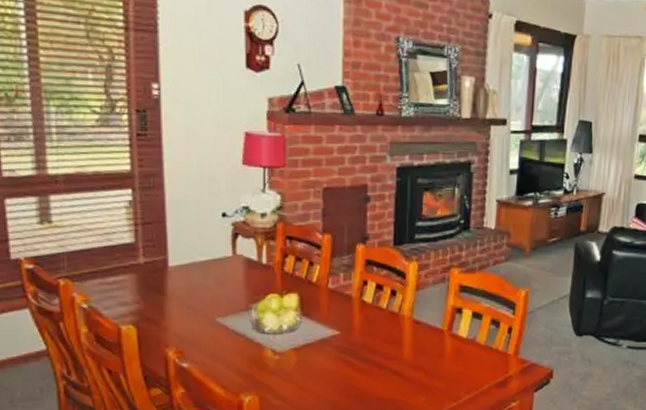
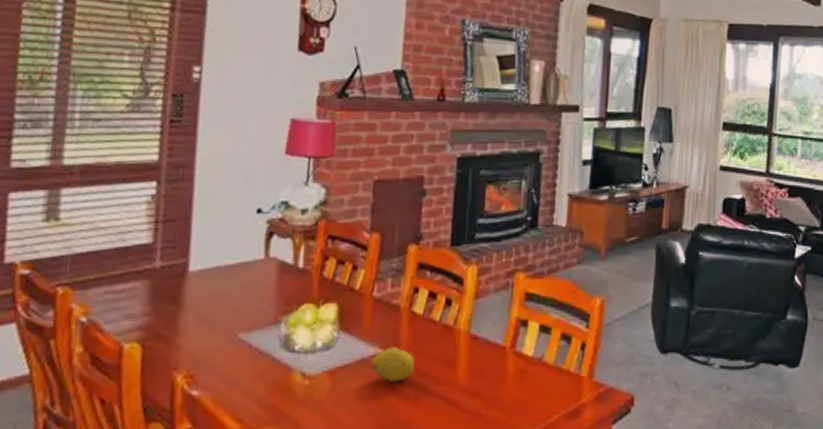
fruit: none [331,330,366,358] -> present [372,347,415,383]

